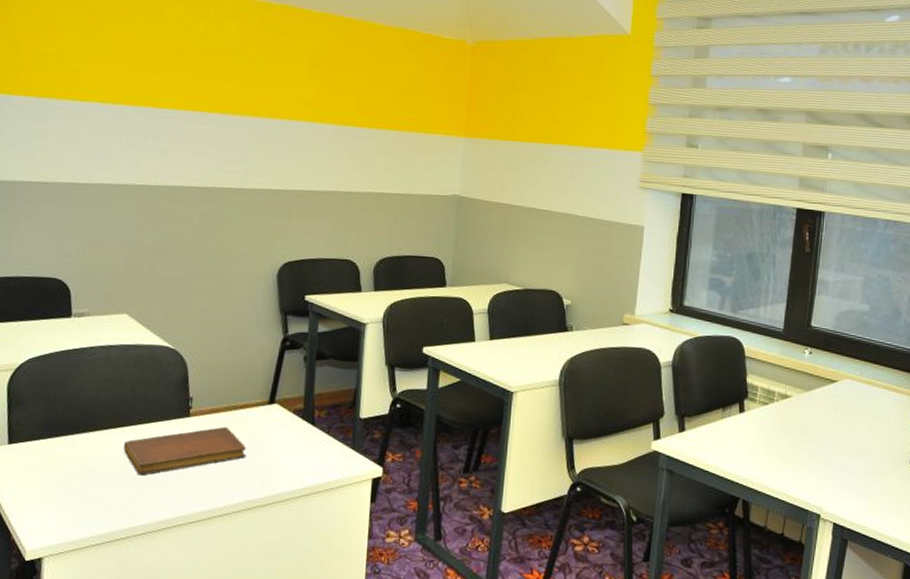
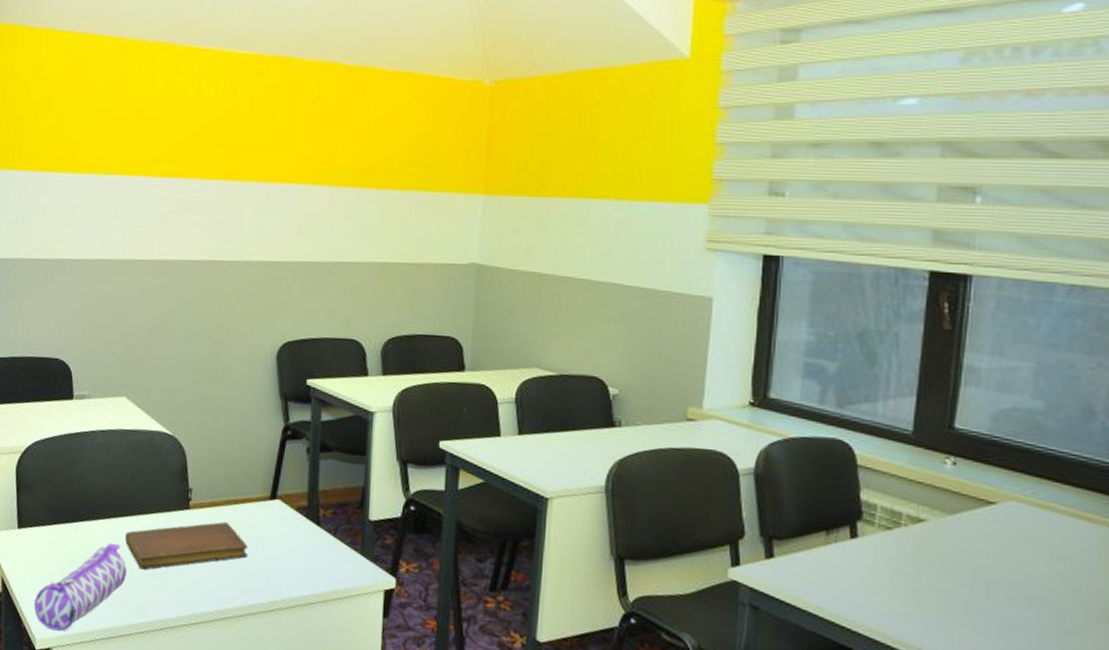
pencil case: none [24,453,124,541] -> present [33,544,127,631]

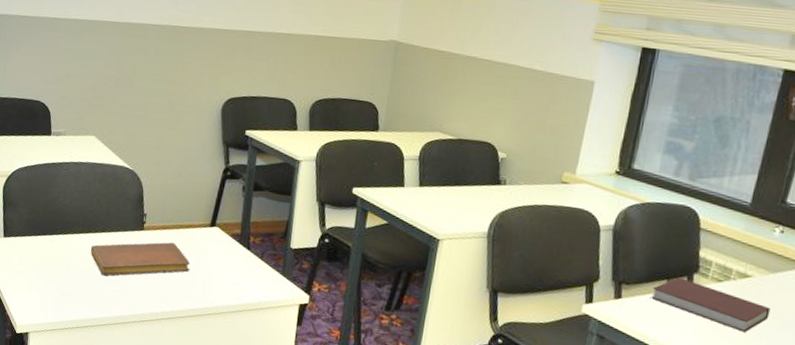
pencil case: present [33,544,127,631] -> none [15,254,91,320]
notebook: none [809,527,954,591] -> present [651,277,771,333]

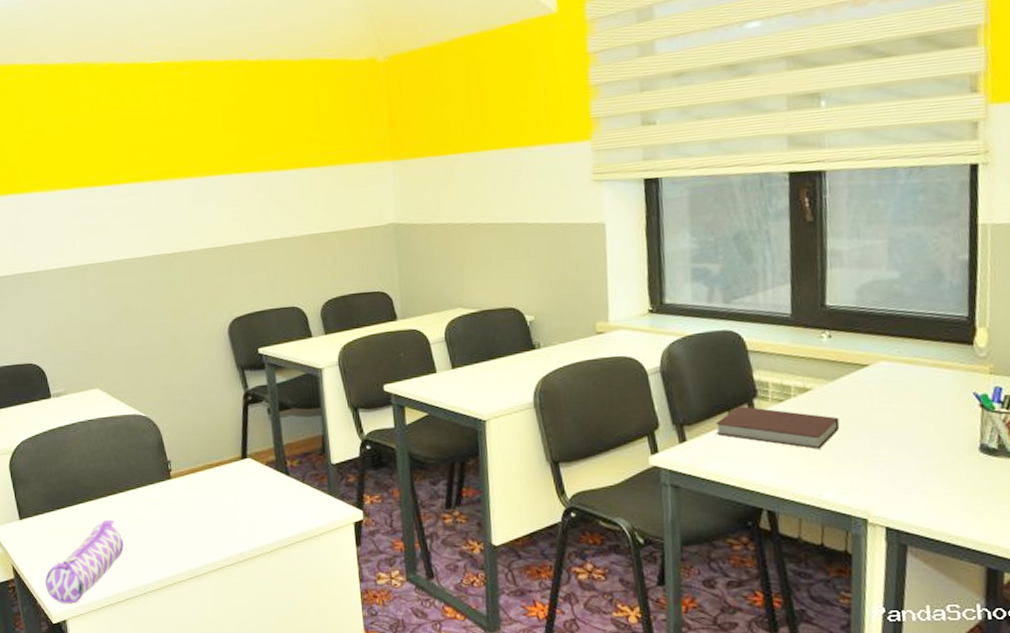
pencil case: none [15,254,91,320] -> present [44,520,124,604]
notebook: present [91,242,190,276] -> none [118,484,229,539]

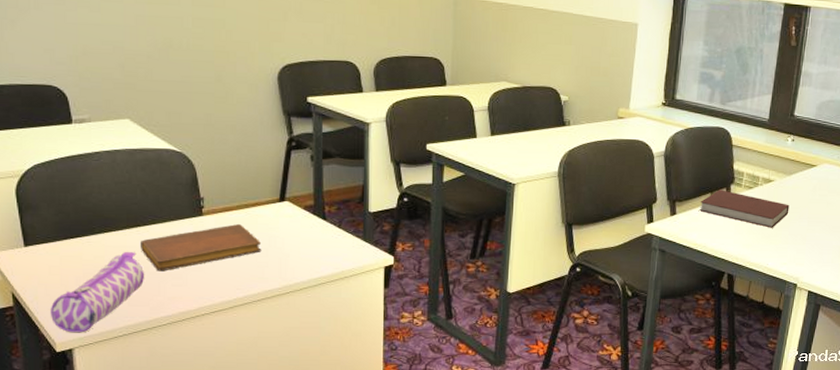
notebook: none [118,484,229,539] -> present [141,223,262,272]

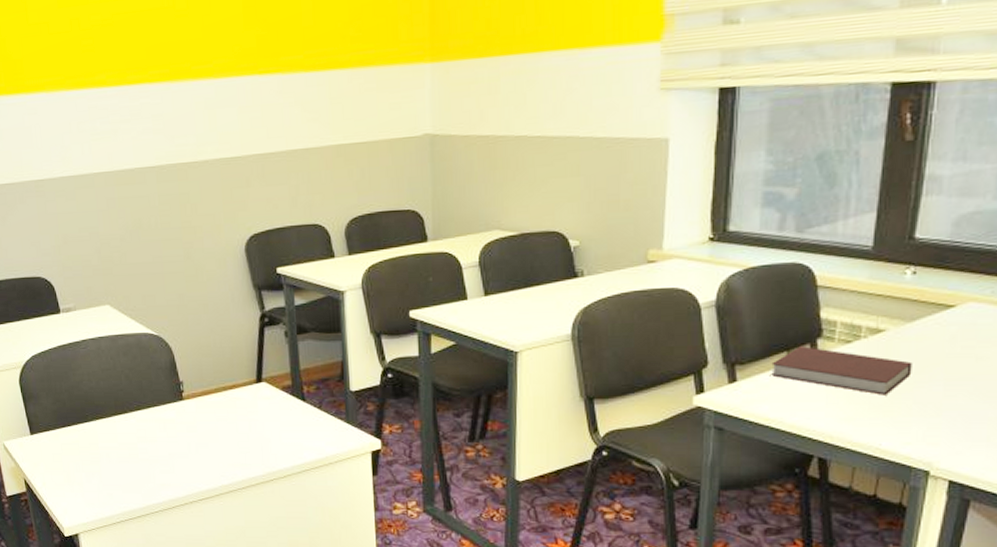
pencil case: present [50,252,144,333] -> none [56,439,135,519]
notebook: present [141,223,262,272] -> none [129,407,243,458]

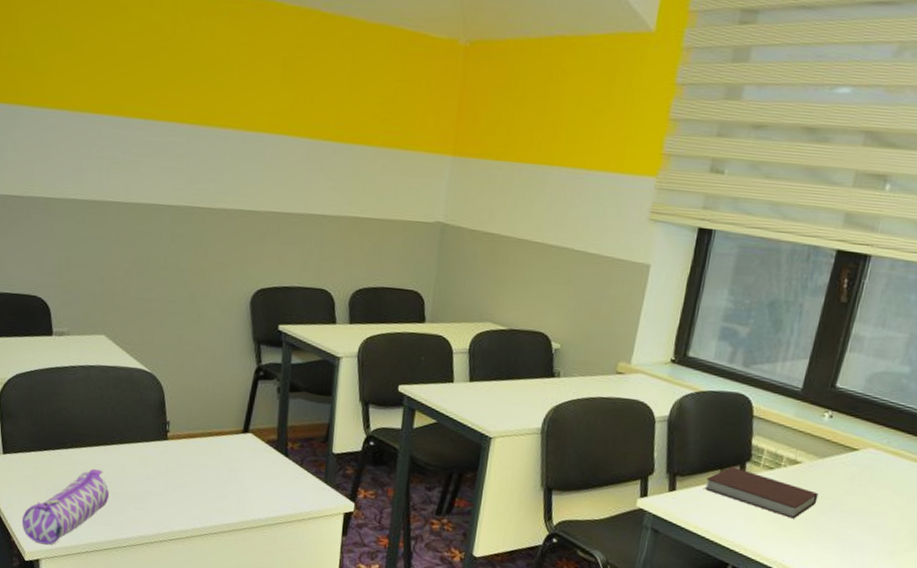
pencil case: none [56,439,135,519] -> present [21,469,109,545]

